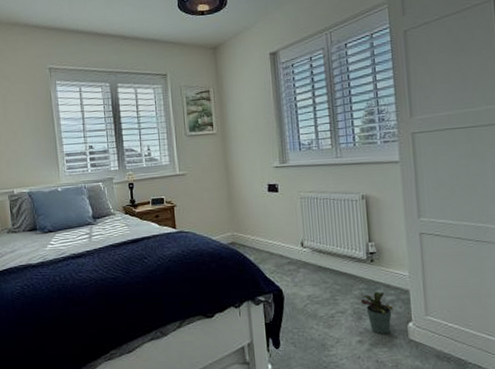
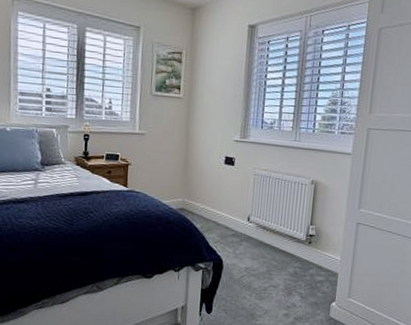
potted plant: present [360,291,394,334] -> none [293,271,322,310]

